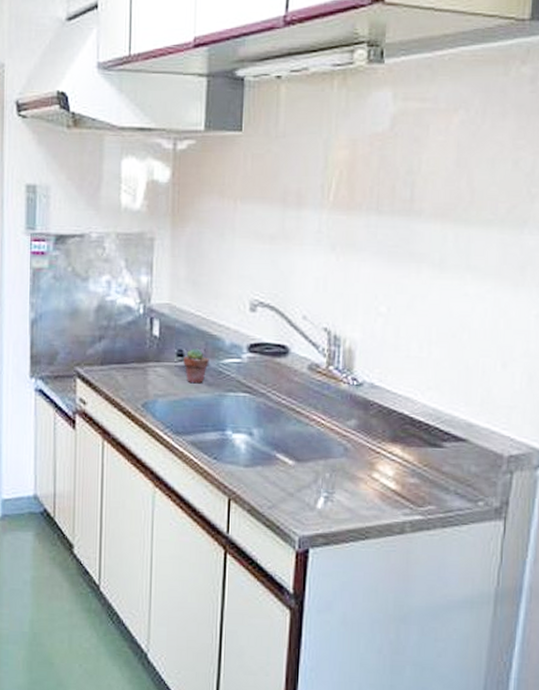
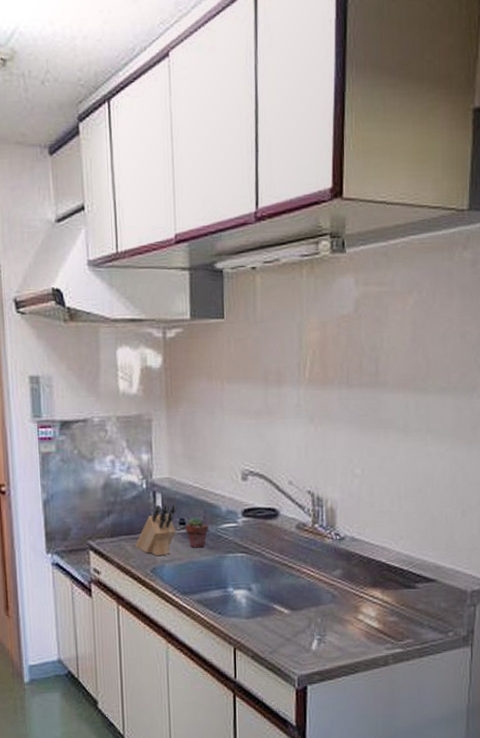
knife block: none [127,333,175,390] -> present [136,504,177,556]

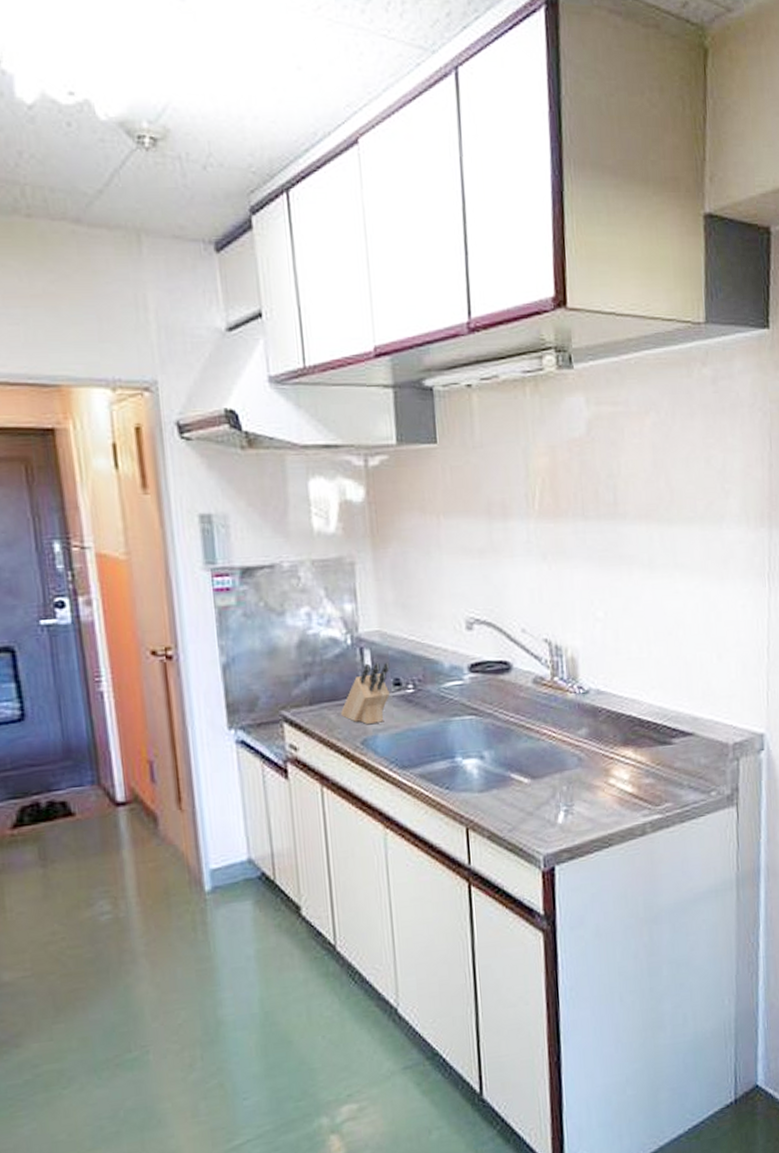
potted succulent: present [185,516,209,548] -> none [401,674,430,713]

